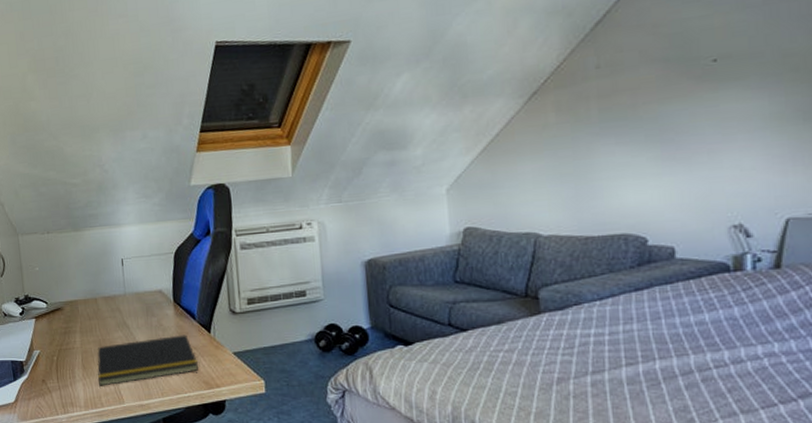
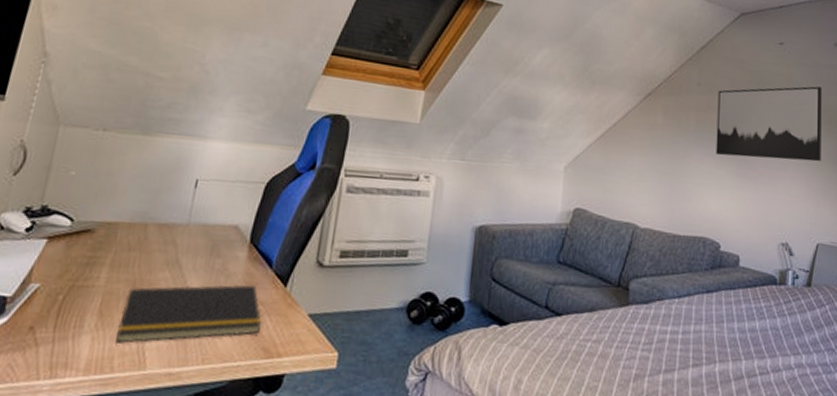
wall art: none [625,28,786,142] -> present [716,86,822,162]

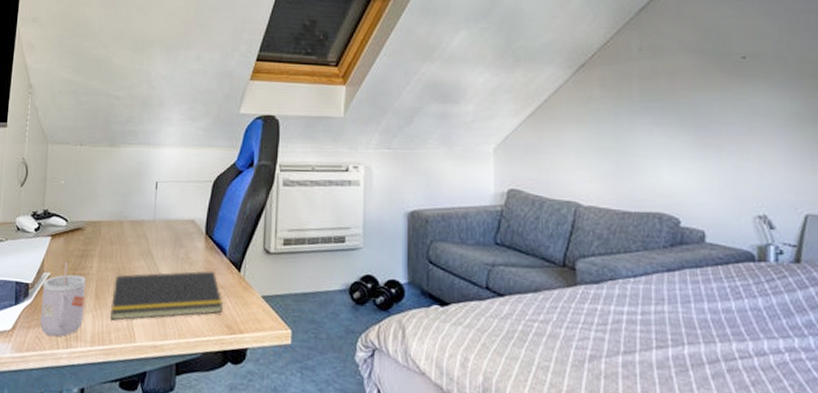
mug: none [16,270,89,365] -> present [40,261,86,337]
wall art: present [716,86,822,162] -> none [664,36,805,124]

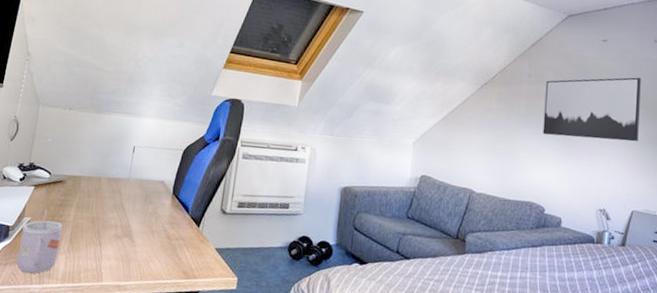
notepad: present [111,270,224,321] -> none [82,223,182,263]
wall art: none [664,36,805,124] -> present [543,77,641,142]

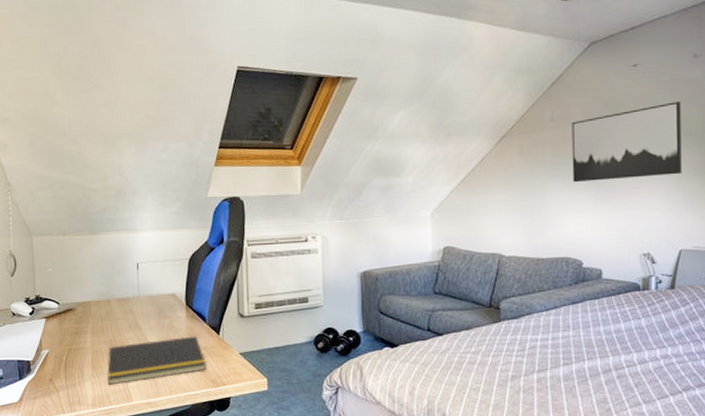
mug: present [17,209,63,274] -> none [43,339,84,404]
notepad: none [82,223,182,263] -> present [107,336,207,385]

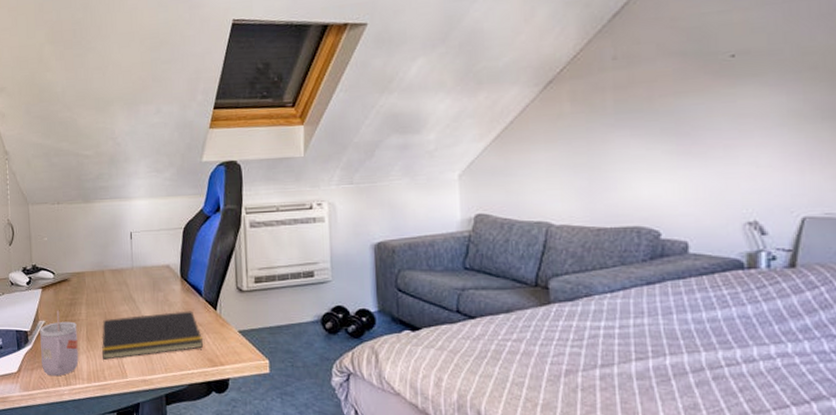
mug: none [43,339,84,404] -> present [40,310,79,377]
wall art: present [571,101,682,183] -> none [641,26,804,135]

